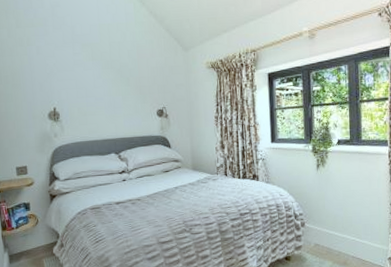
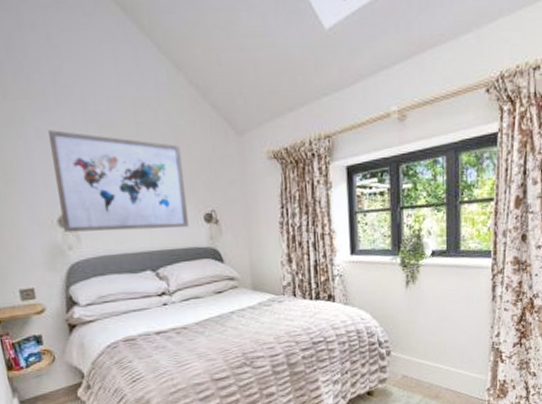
wall art: none [46,48,145,124] -> present [48,130,189,232]

